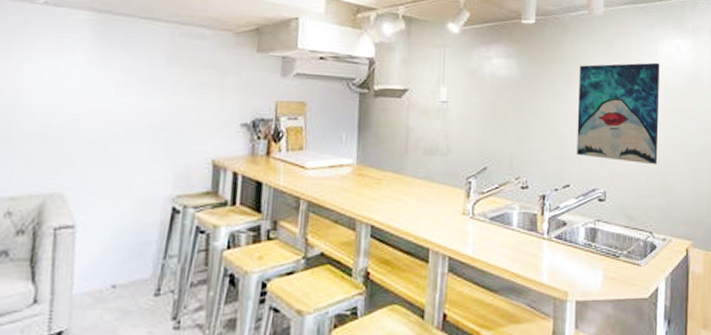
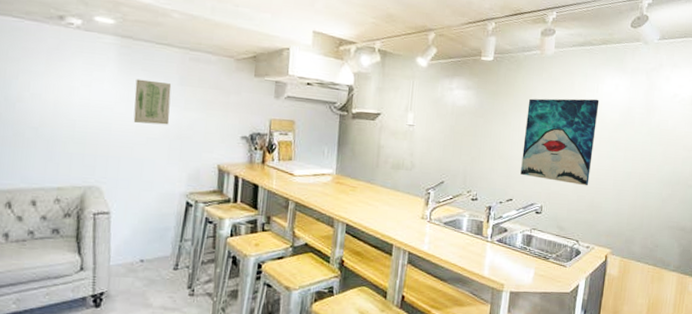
wall art: none [109,60,157,114] -> present [133,79,172,125]

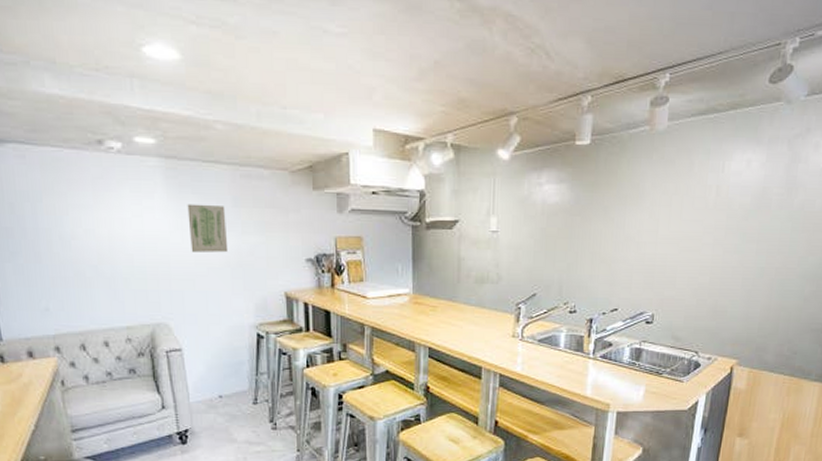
wall art: present [521,98,600,186] -> none [627,180,726,288]

